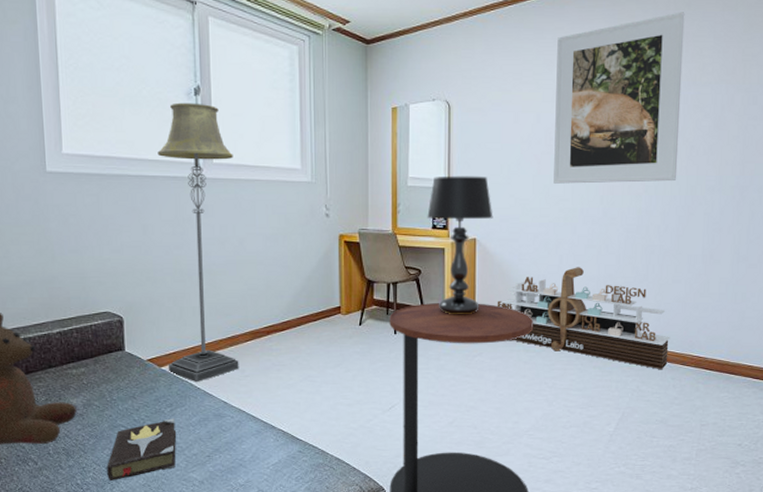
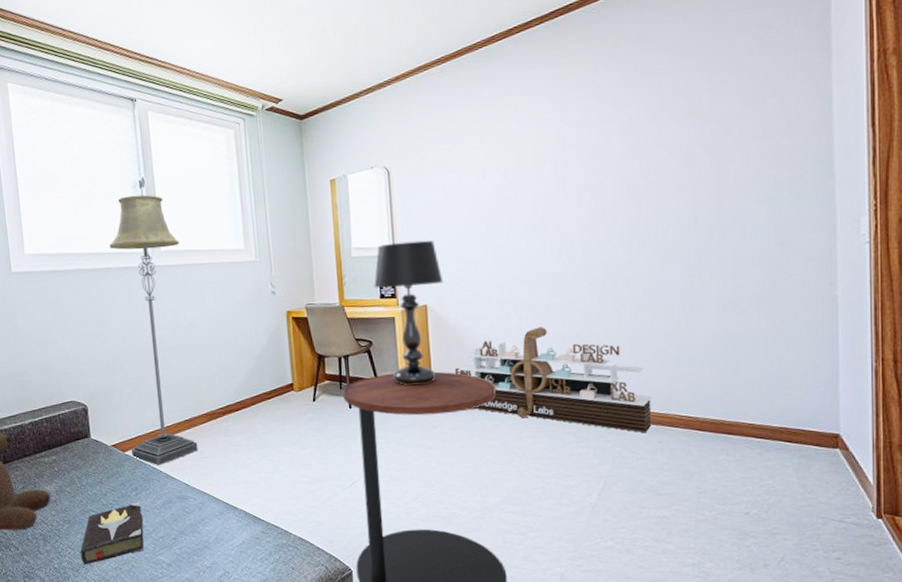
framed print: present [553,12,685,184] -> none [497,46,644,241]

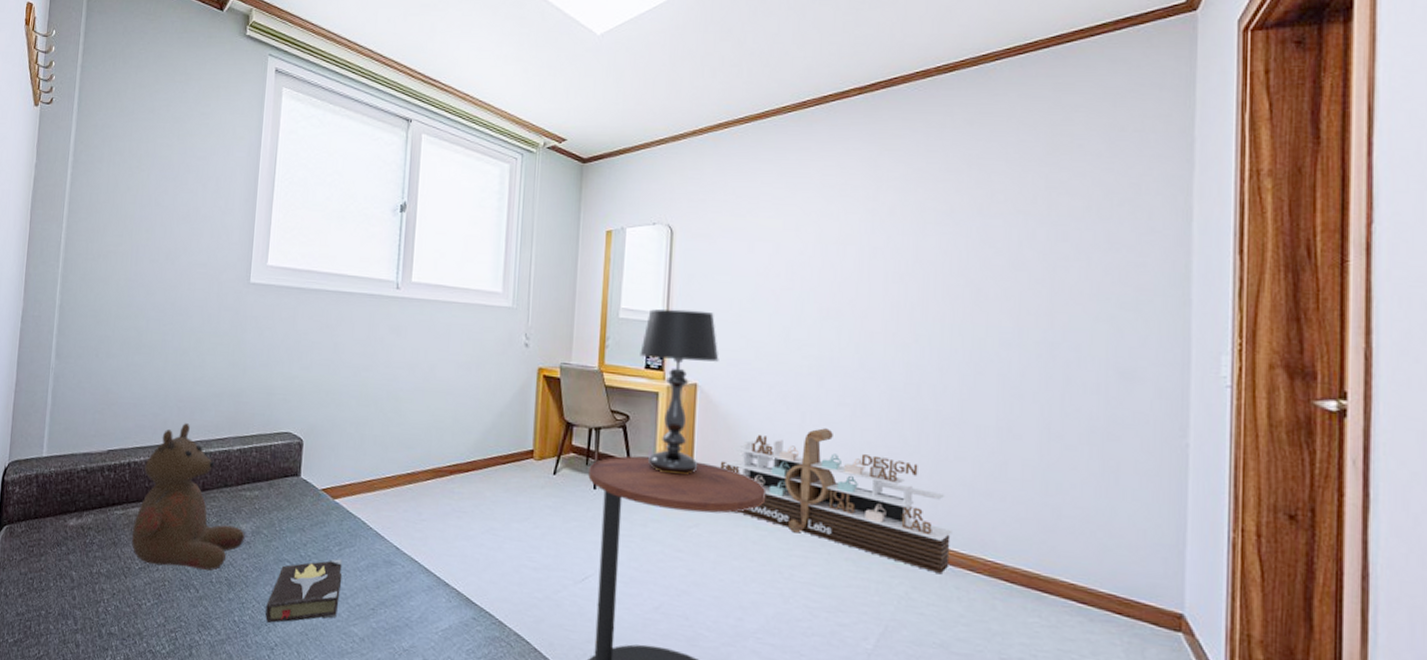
floor lamp: present [109,194,198,466] -> none [341,219,433,521]

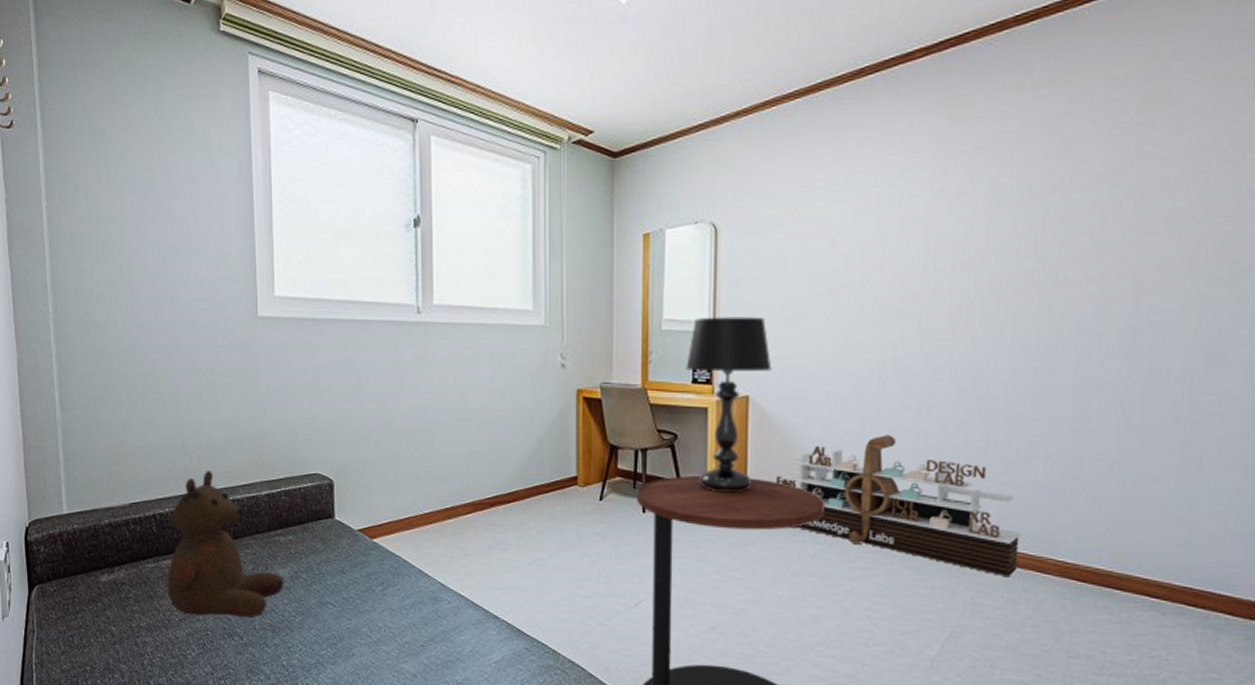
hardback book: present [265,559,342,623] -> none [313,598,388,665]

